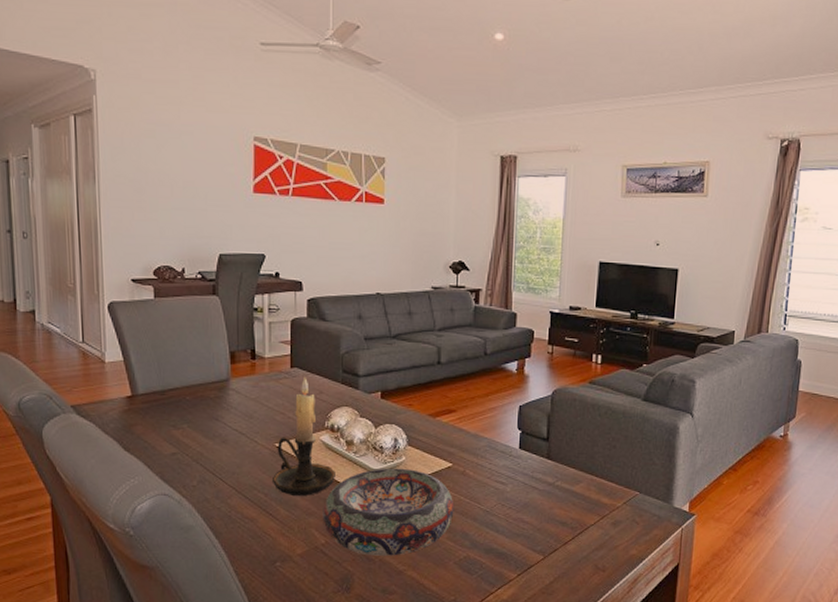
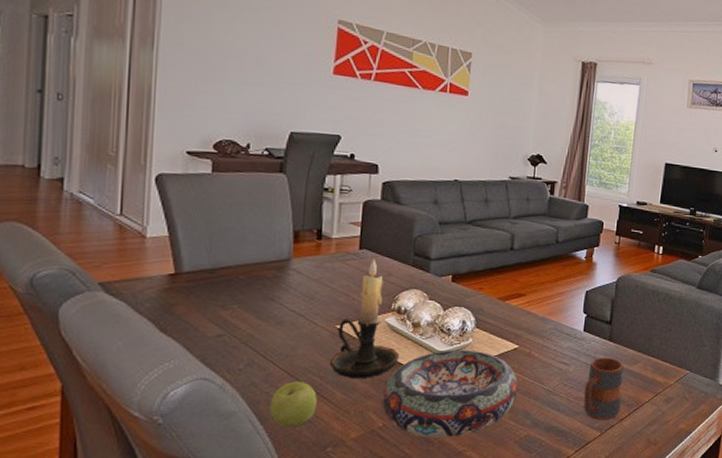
apple: none [222,497,263,541] -> present [269,381,317,426]
mug: none [523,476,565,544] -> present [583,357,624,421]

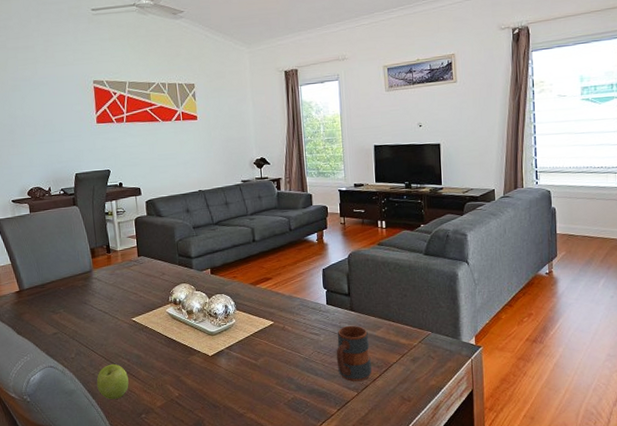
candle holder: present [330,258,399,378] -> none [132,262,182,359]
decorative bowl: present [382,349,518,438] -> none [174,329,280,403]

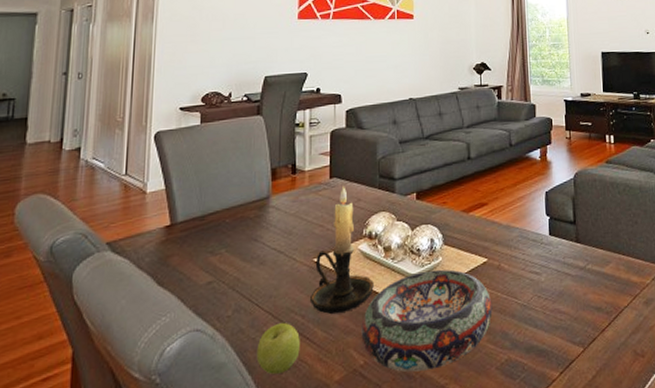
candle holder: none [132,262,182,359] -> present [310,185,374,314]
decorative bowl: none [174,329,280,403] -> present [361,269,493,372]
mug: present [336,325,372,382] -> none [559,260,600,334]

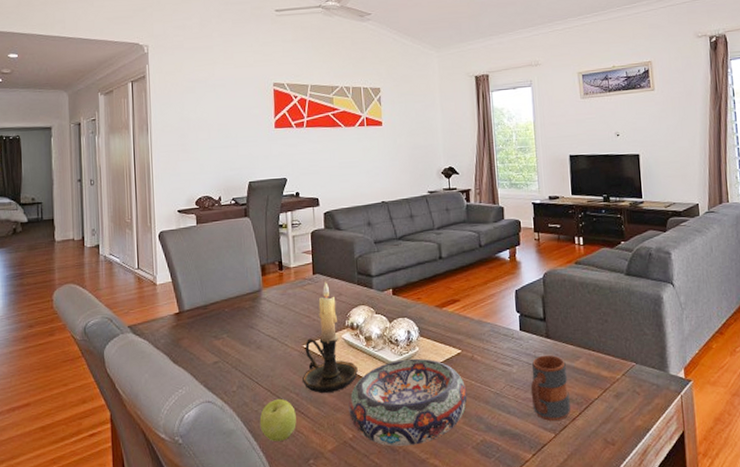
mug: none [559,260,600,334] -> present [530,354,570,422]

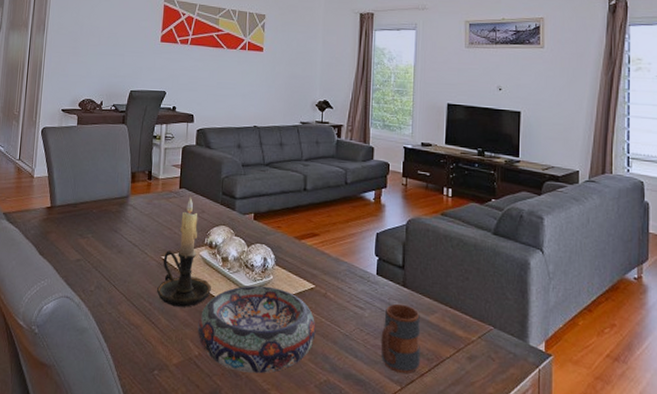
apple: present [259,398,296,441] -> none [111,304,147,347]

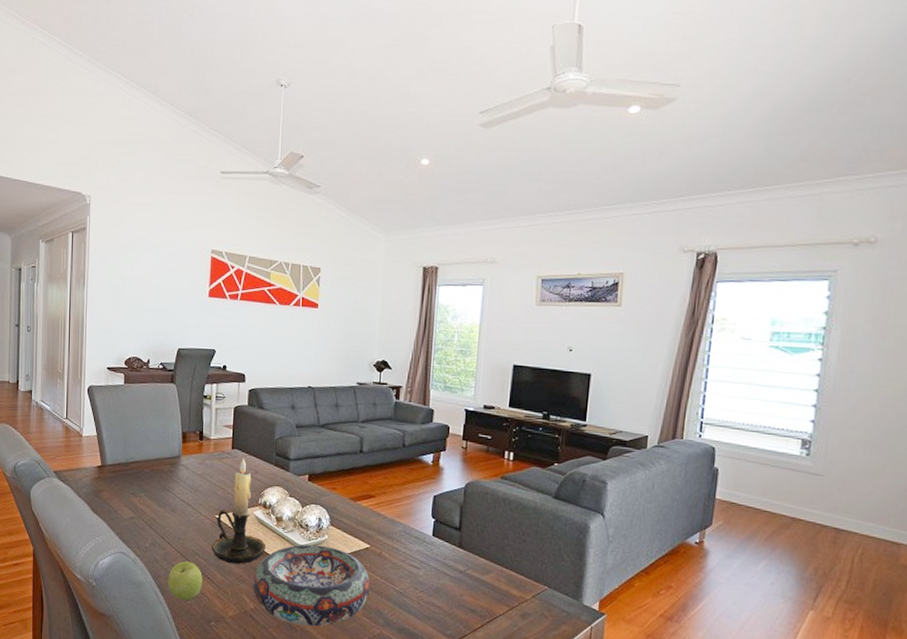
apple: none [111,304,147,347] -> present [168,561,202,600]
mug: present [380,303,421,374] -> none [434,563,475,629]

